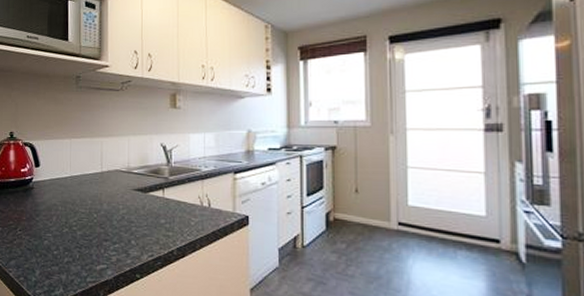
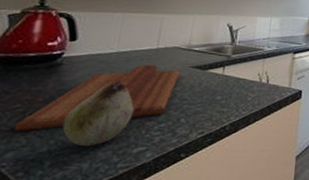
cutting board: none [12,187,125,244] -> present [13,64,181,131]
fruit: none [42,203,92,261] -> present [62,81,135,147]

